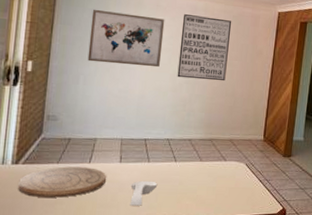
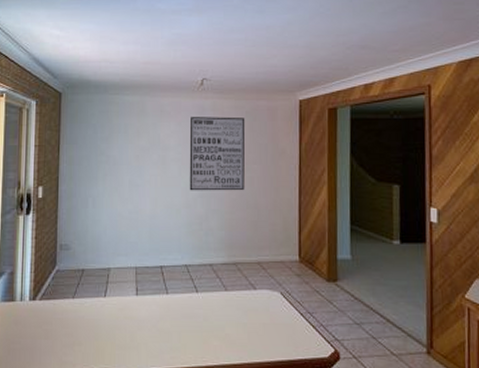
cutting board: present [18,166,106,198] -> none [37,301,123,338]
wall art: present [87,9,165,68] -> none [95,123,171,182]
spoon rest: present [130,180,158,206] -> none [150,316,180,347]

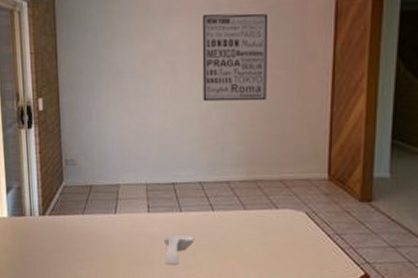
spoon rest: none [150,316,180,347] -> present [163,234,195,265]

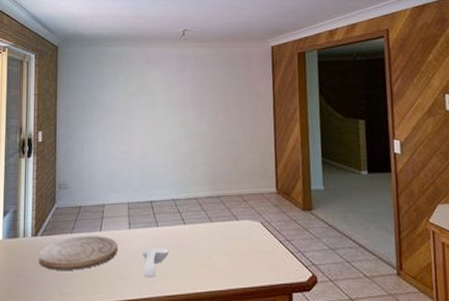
cutting board: none [48,217,135,253] -> present [39,236,117,270]
wall art: present [202,13,269,102] -> none [173,63,225,131]

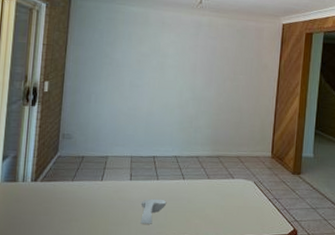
cutting board: present [39,236,117,270] -> none [37,184,117,215]

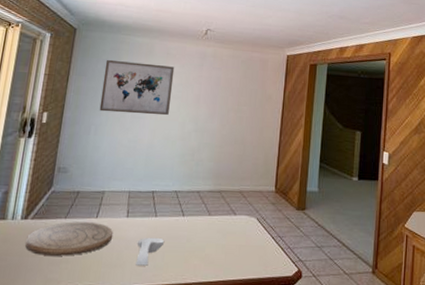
cutting board: none [37,184,117,215] -> present [25,221,113,256]
wall art: none [98,29,171,85] -> present [99,59,175,116]

